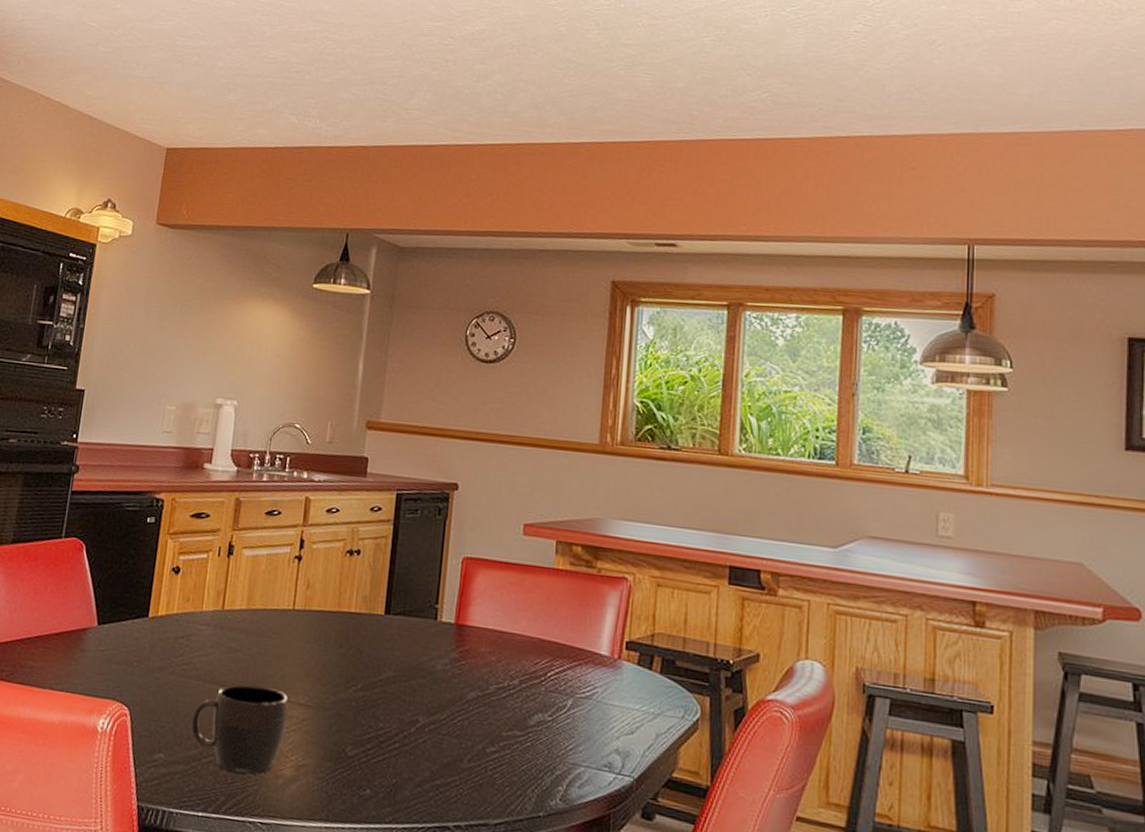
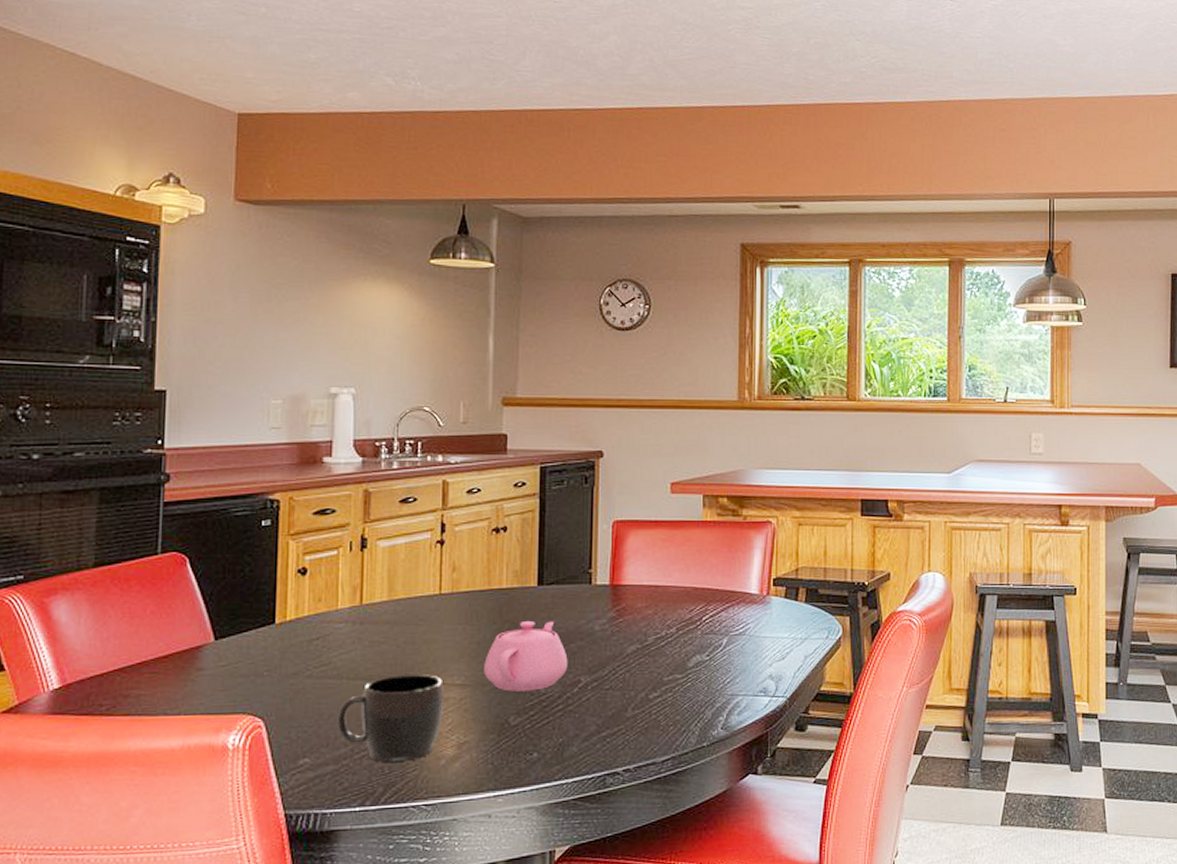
teapot: none [327,649,408,723] -> present [484,621,568,691]

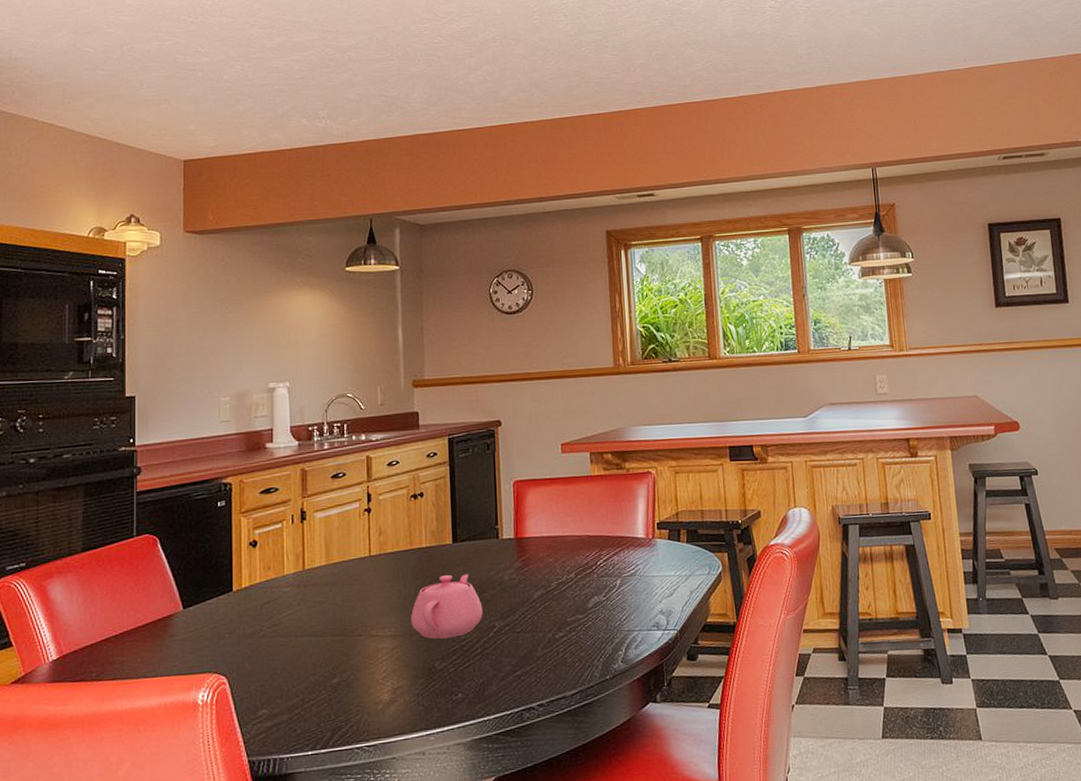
mug: present [337,673,444,763] -> none [288,628,378,710]

